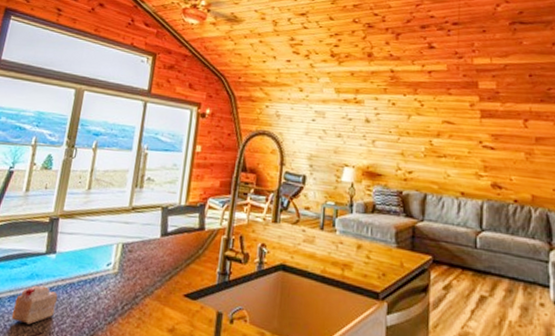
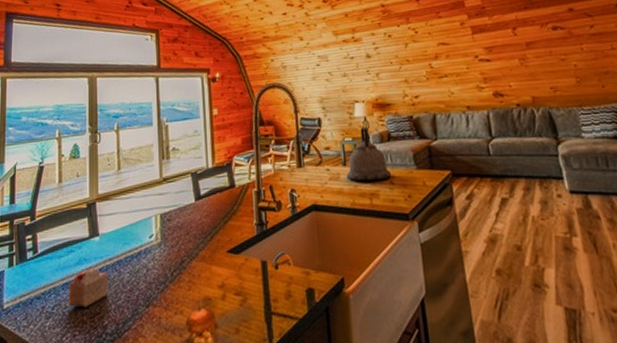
kettle: none [322,193,370,252] -> present [347,126,392,182]

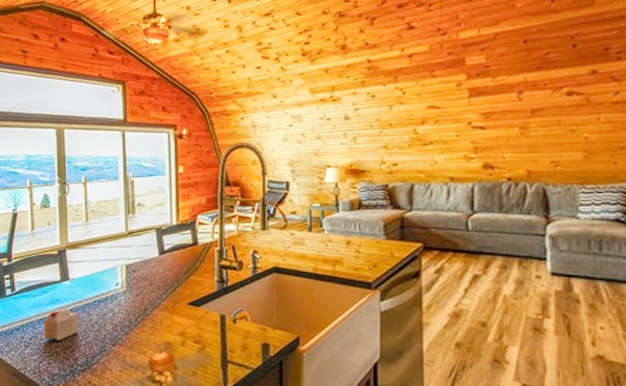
kettle: present [347,126,392,182] -> none [311,193,359,248]

